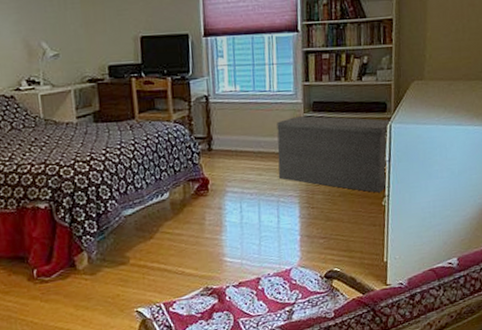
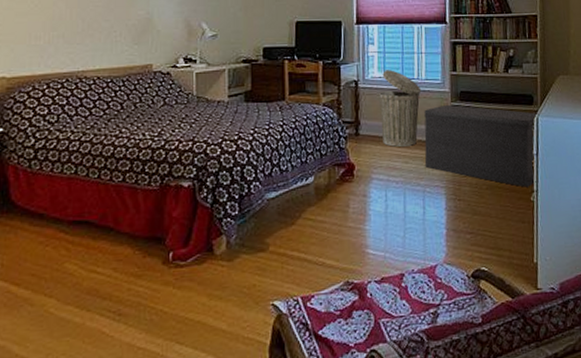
trash can: none [231,83,274,160] -> present [379,70,422,147]

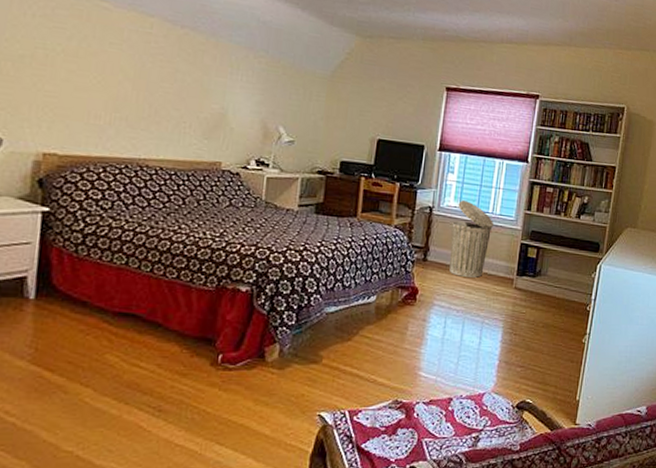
bench: present [424,104,538,188] -> none [487,241,602,330]

